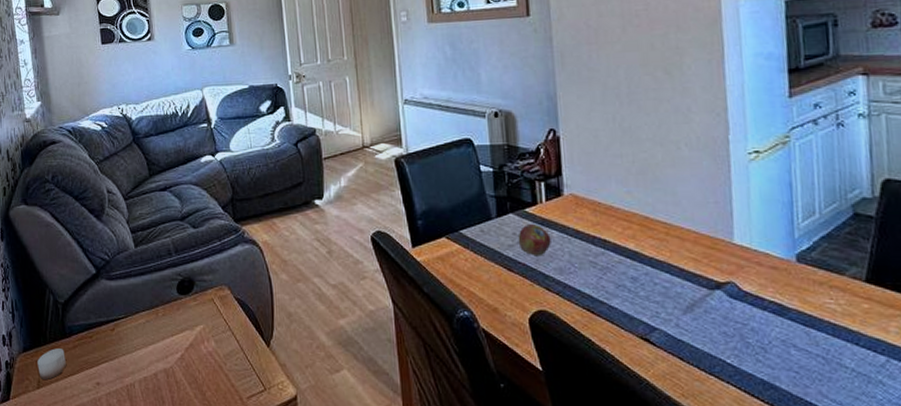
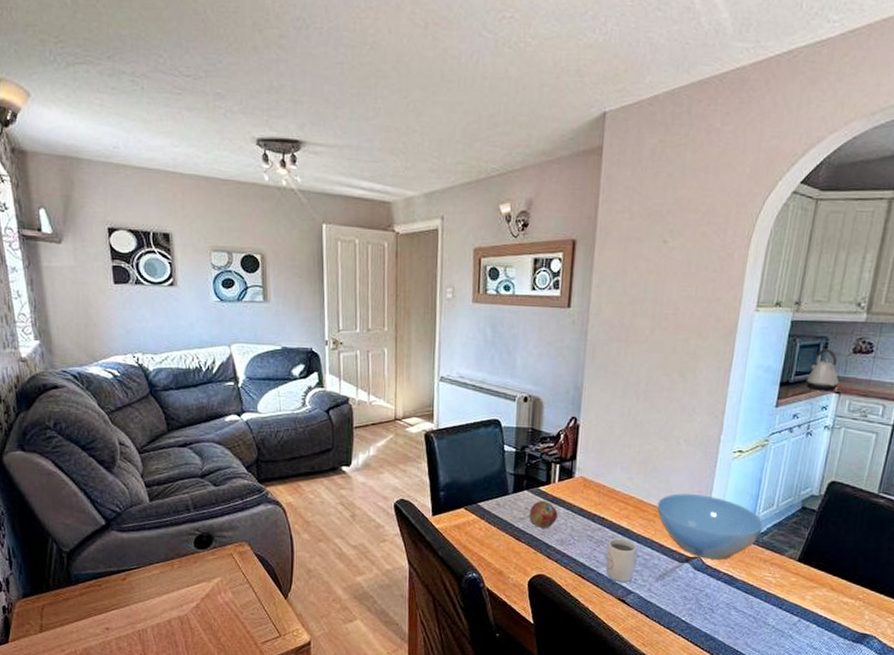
candle: present [37,348,67,381] -> none [39,595,73,625]
mug: none [615,263,655,317] -> present [605,538,637,583]
bowl: none [667,206,809,284] -> present [657,493,764,560]
kettle: none [820,25,864,74] -> present [806,348,840,392]

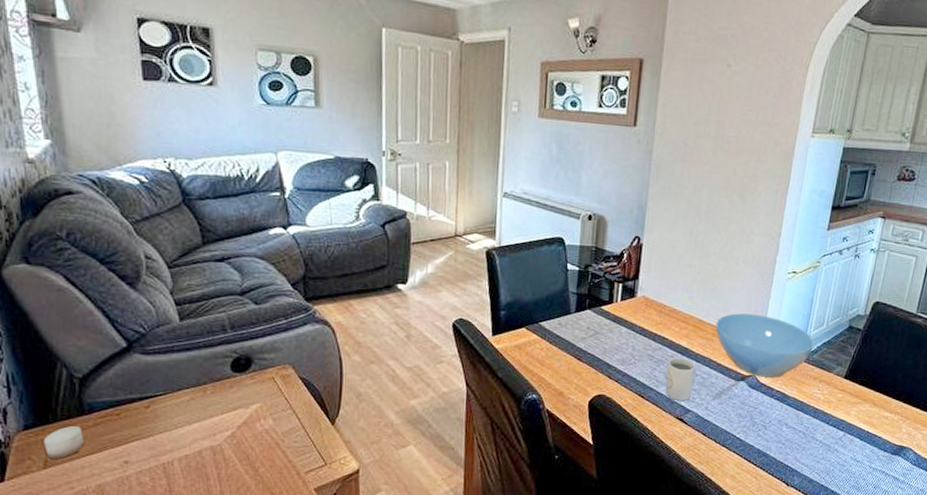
candle: none [39,595,73,625] -> present [44,426,85,460]
fruit: present [529,500,558,529] -> none [590,319,620,349]
kettle: present [806,348,840,392] -> none [855,175,885,216]

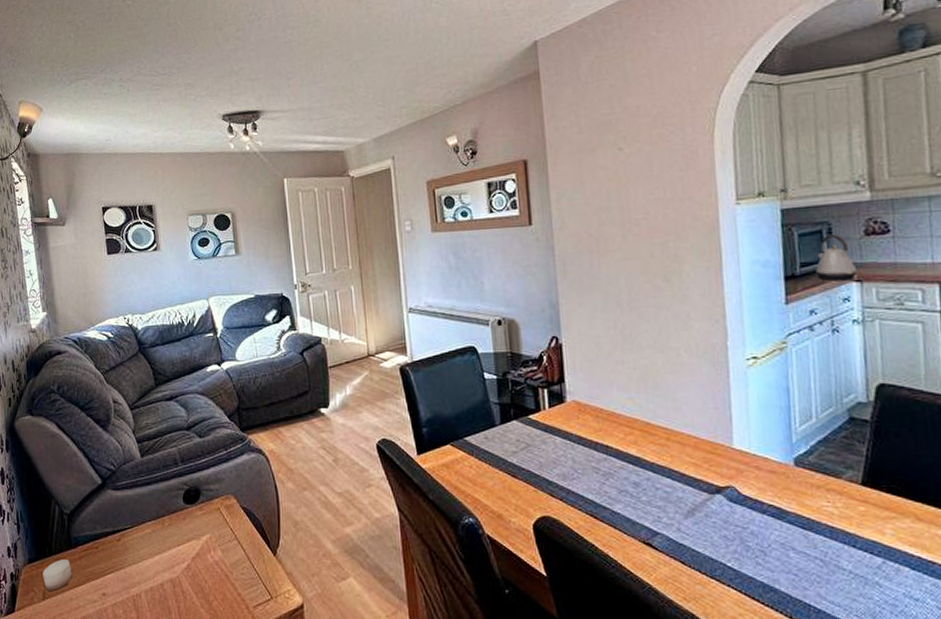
mug: present [665,357,696,402] -> none [617,469,657,522]
bowl: present [715,313,815,378] -> none [667,411,806,488]
kettle: none [855,175,885,216] -> present [815,233,858,281]

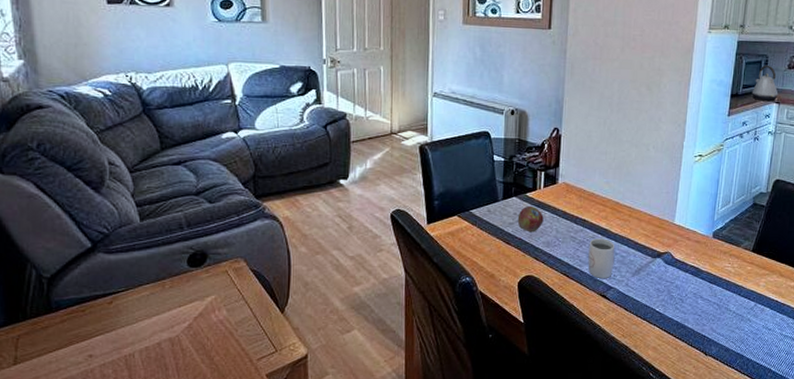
candle: present [43,559,73,592] -> none [14,324,52,357]
fruit: none [521,430,555,463] -> present [517,205,544,233]
mug: none [617,469,657,522] -> present [588,238,615,279]

